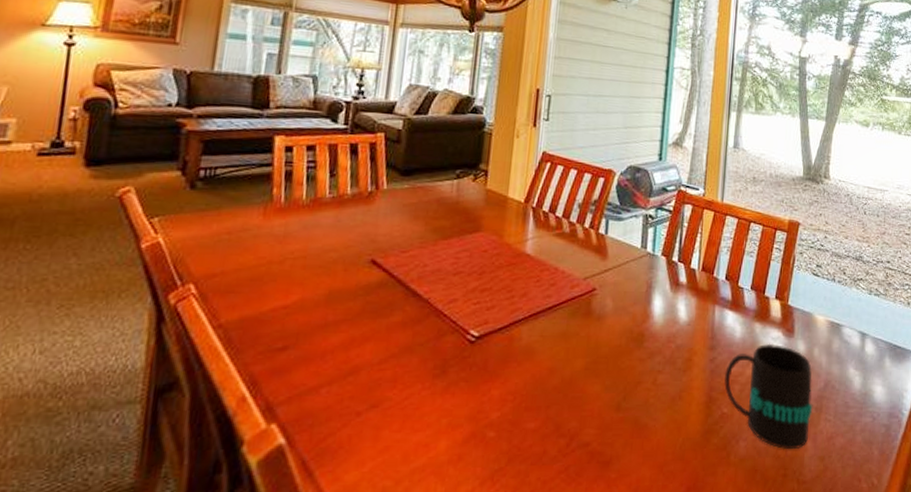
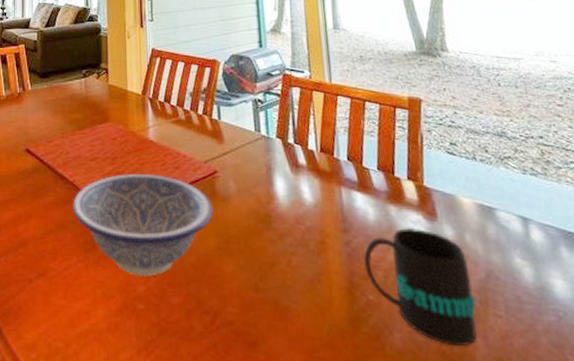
decorative bowl: none [423,290,586,403] -> present [73,174,213,278]

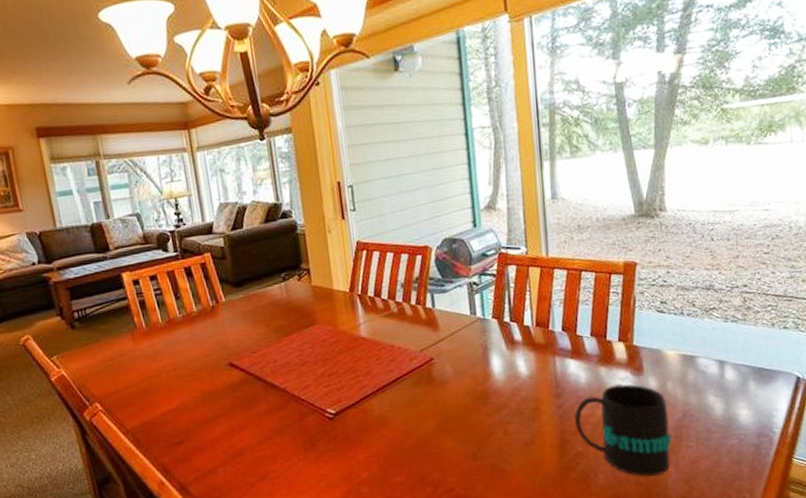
decorative bowl: present [73,174,213,278] -> none [286,369,431,465]

